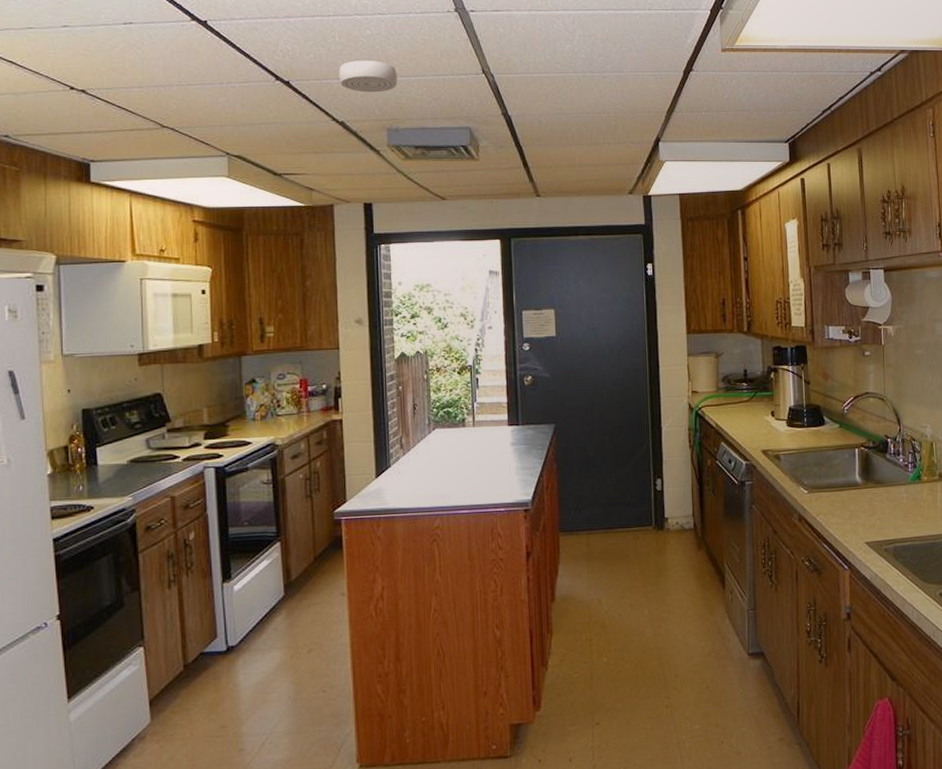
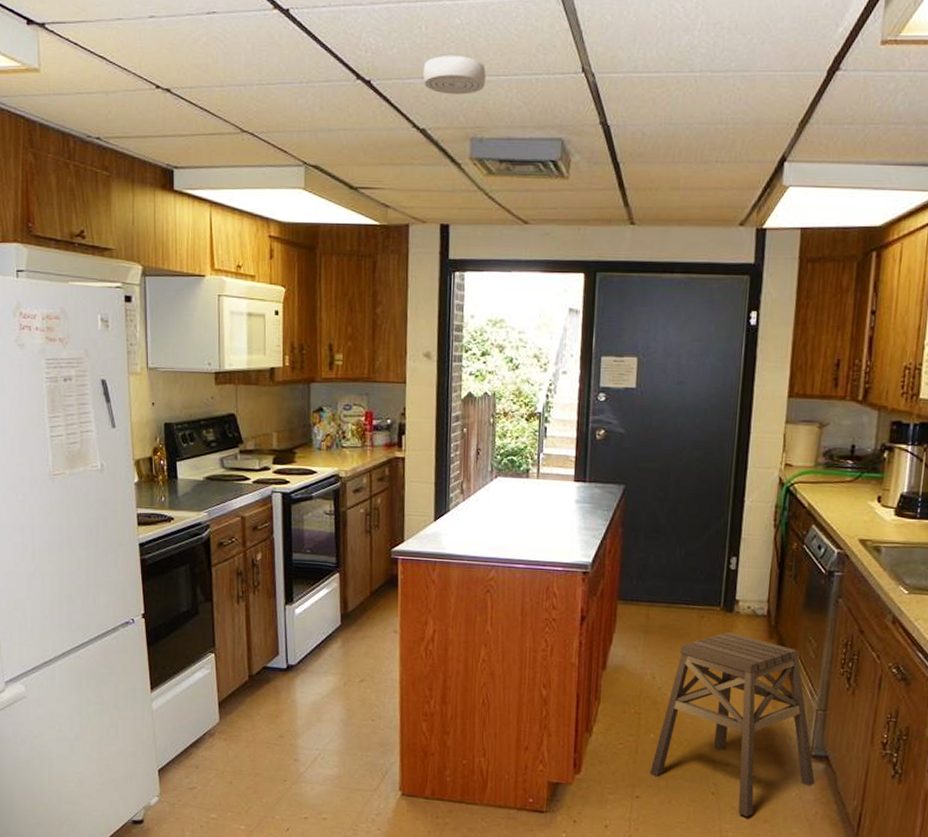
stool: none [606,548,755,724] -> present [649,631,815,817]

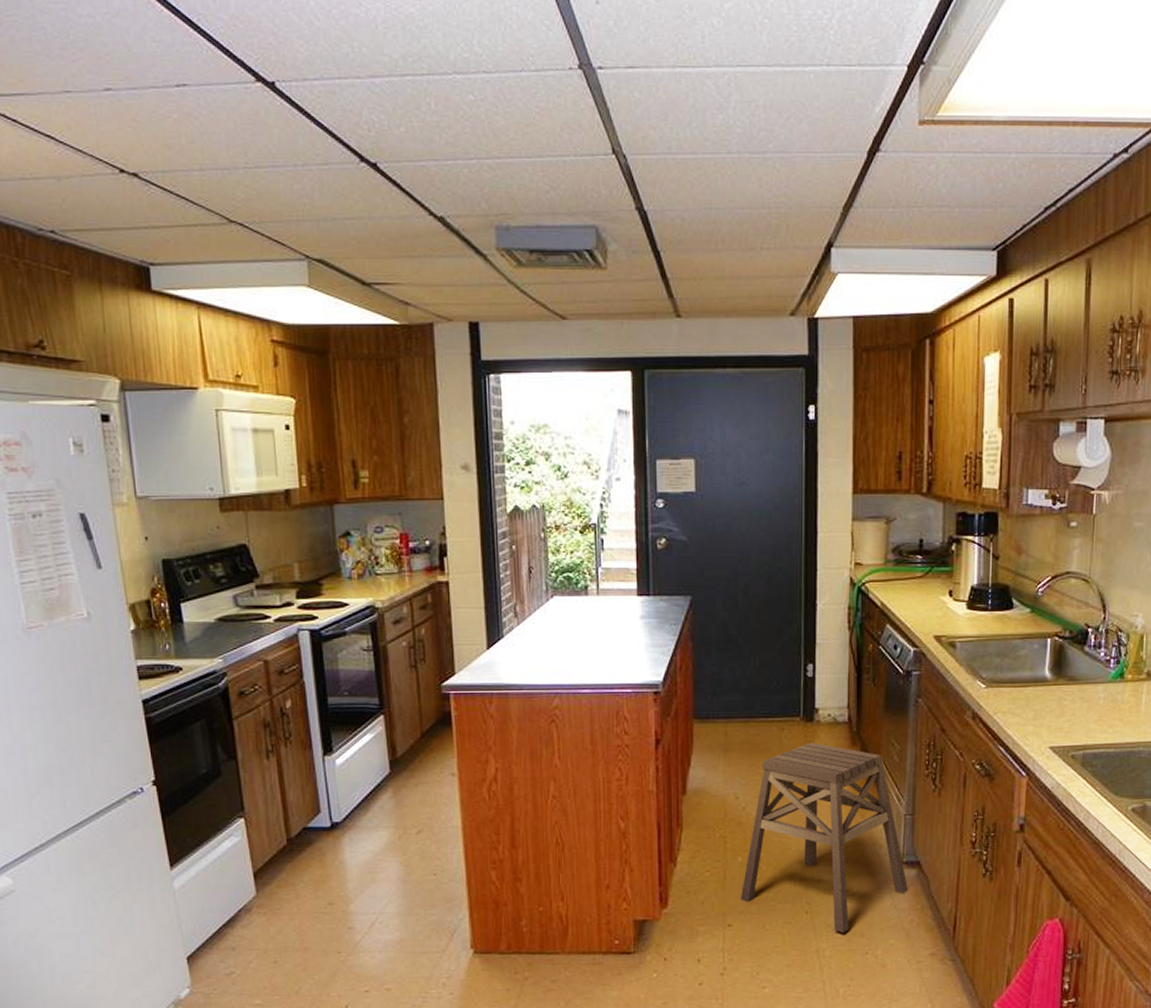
smoke detector: present [423,56,486,95] -> none [436,135,507,179]

